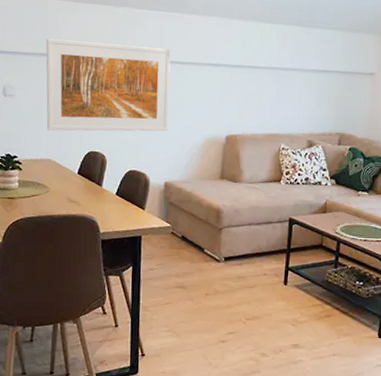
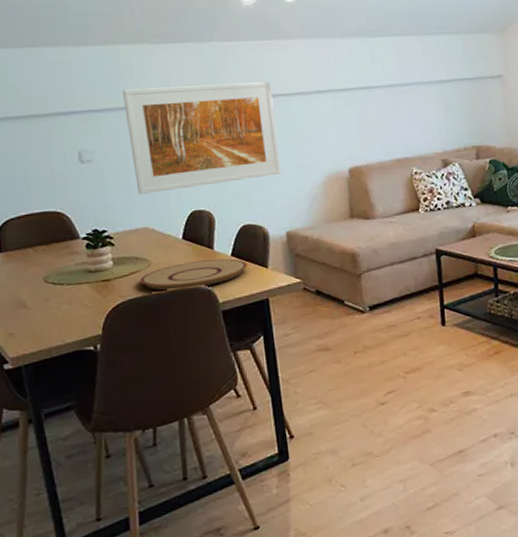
plate: none [38,194,128,217] -> present [140,258,248,291]

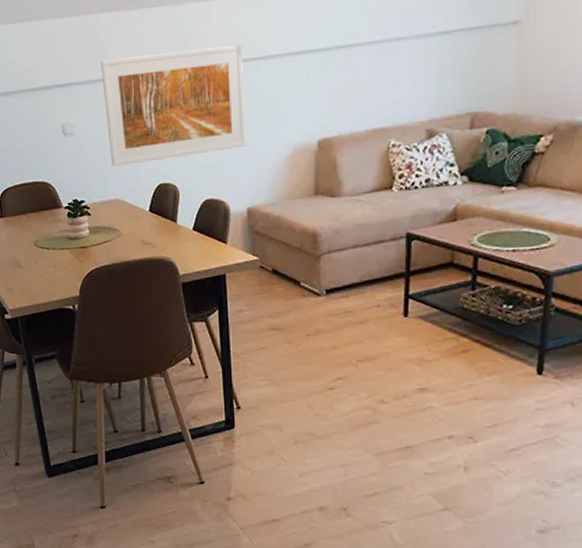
plate: present [140,258,248,291] -> none [111,232,208,260]

